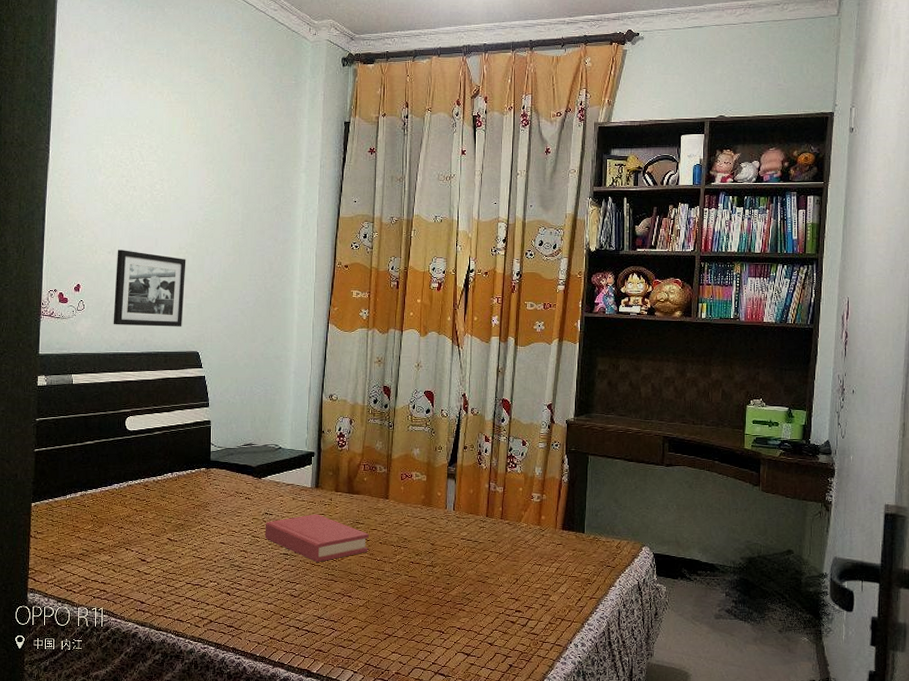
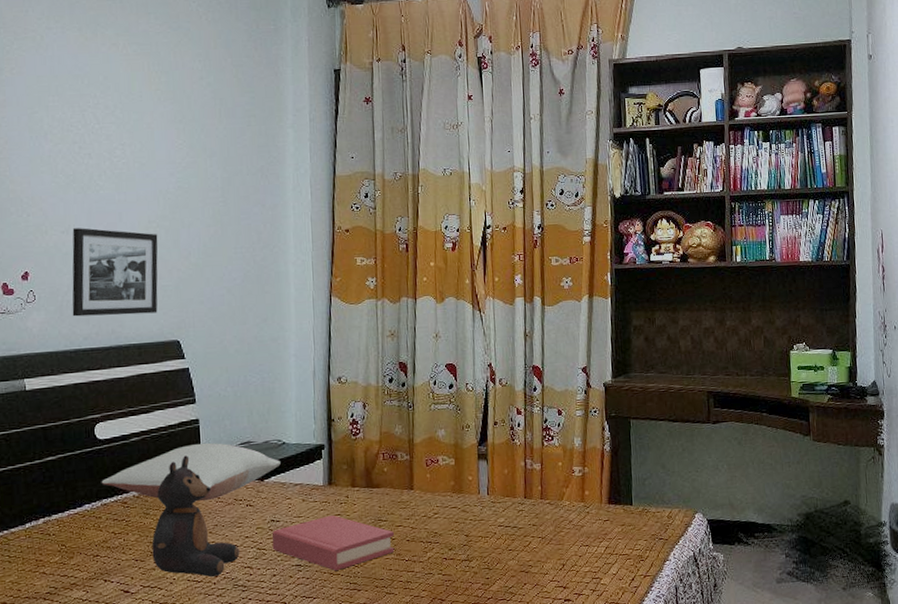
pillow: none [128,441,276,491] -> present [101,442,281,502]
teddy bear: none [166,451,238,556] -> present [151,455,240,578]

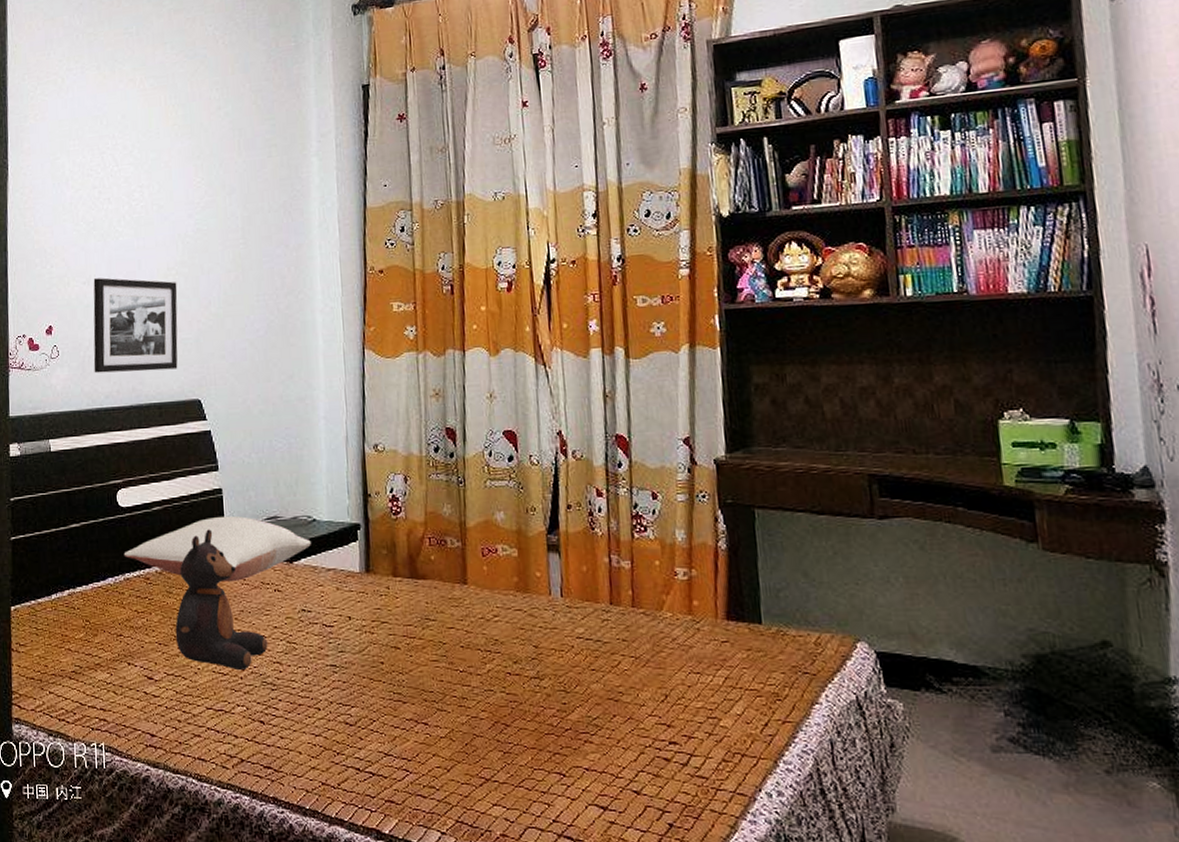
hardback book: present [272,515,395,571] -> none [303,608,446,676]

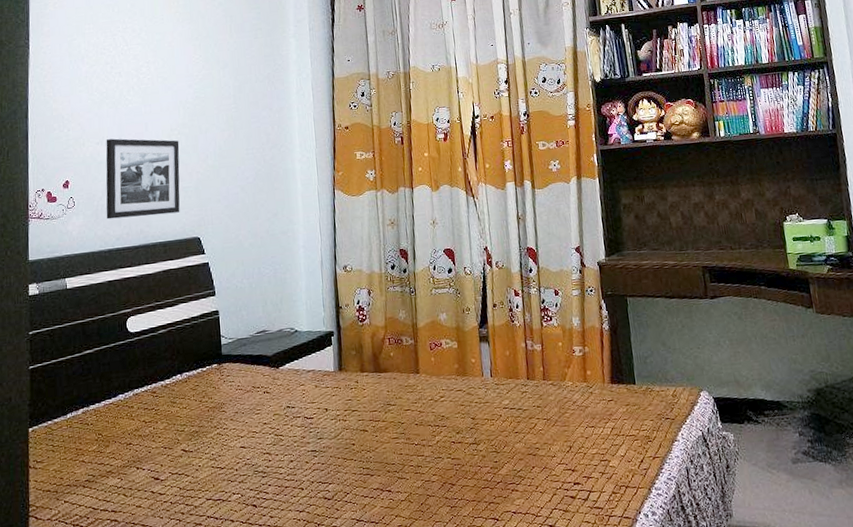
pillow: present [123,515,311,583] -> none [133,332,294,390]
teddy bear: present [175,529,268,671] -> none [178,345,259,464]

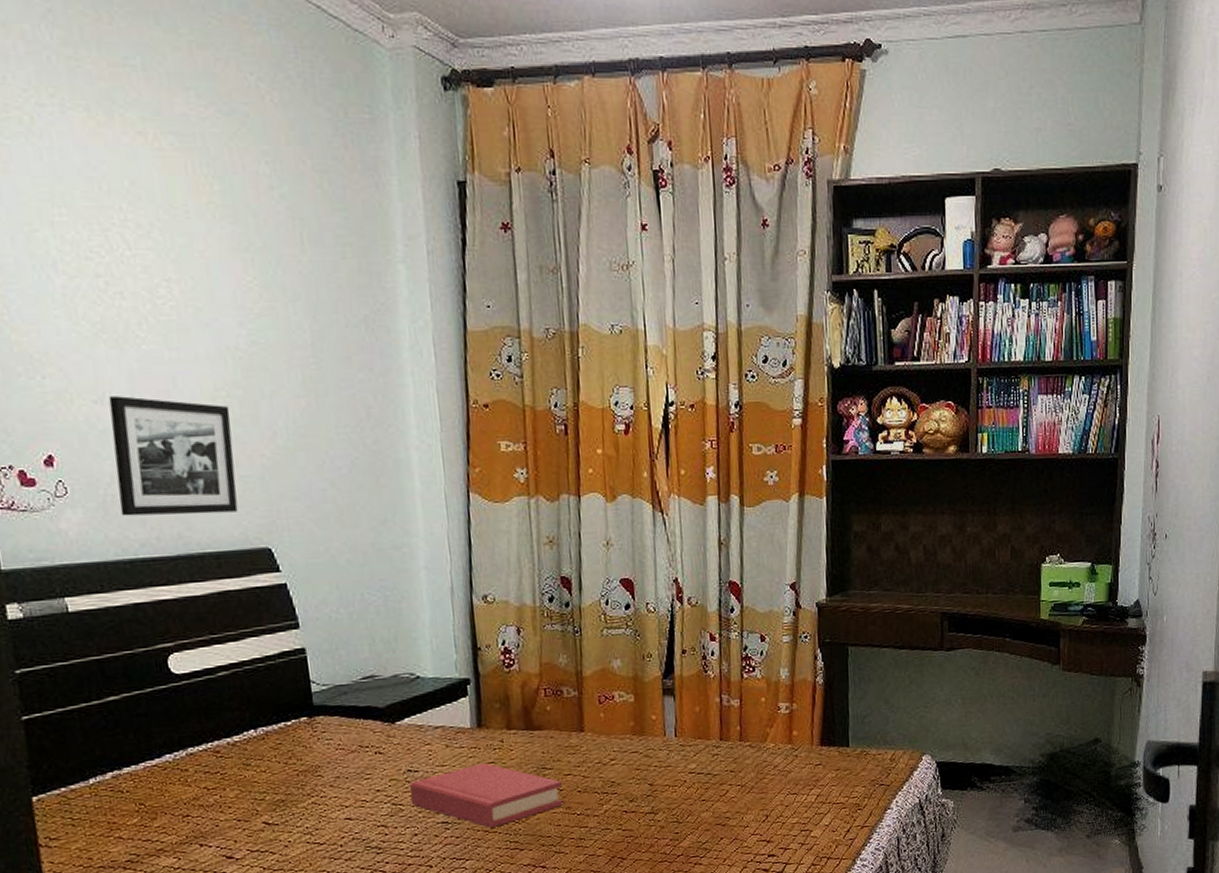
hardback book: none [288,400,404,456] -> present [409,763,563,828]

